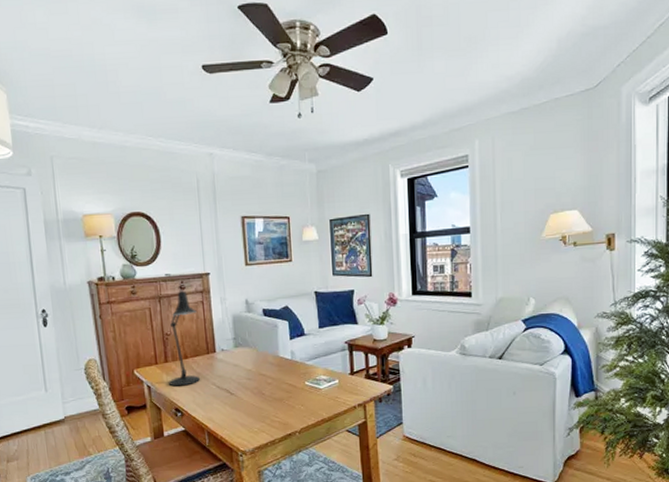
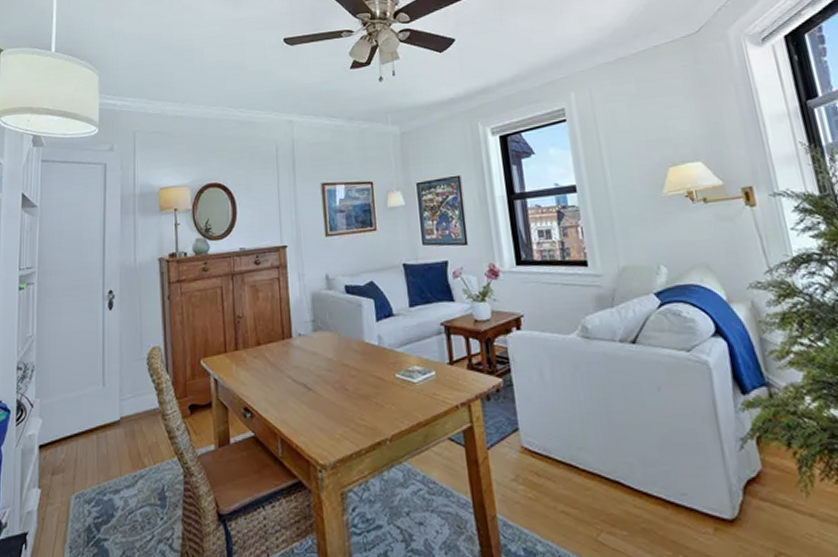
desk lamp: present [168,286,200,386] -> none [237,261,273,380]

